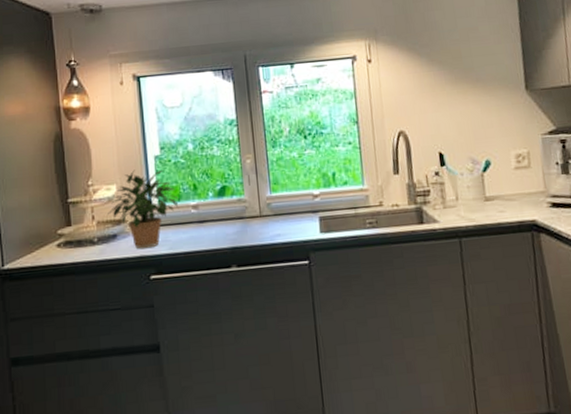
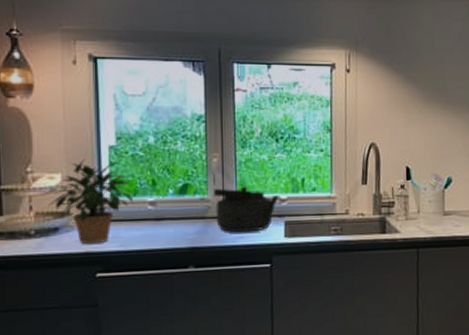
kettle: none [249,184,312,231] -> present [214,186,279,233]

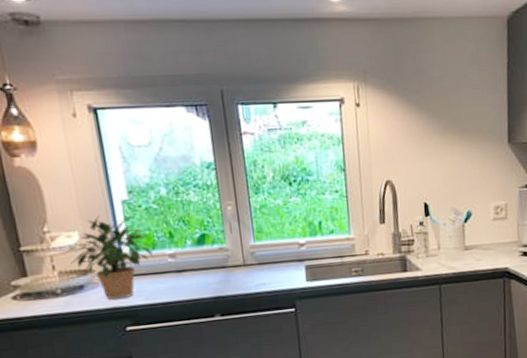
kettle: present [214,186,279,233] -> none [231,232,298,280]

